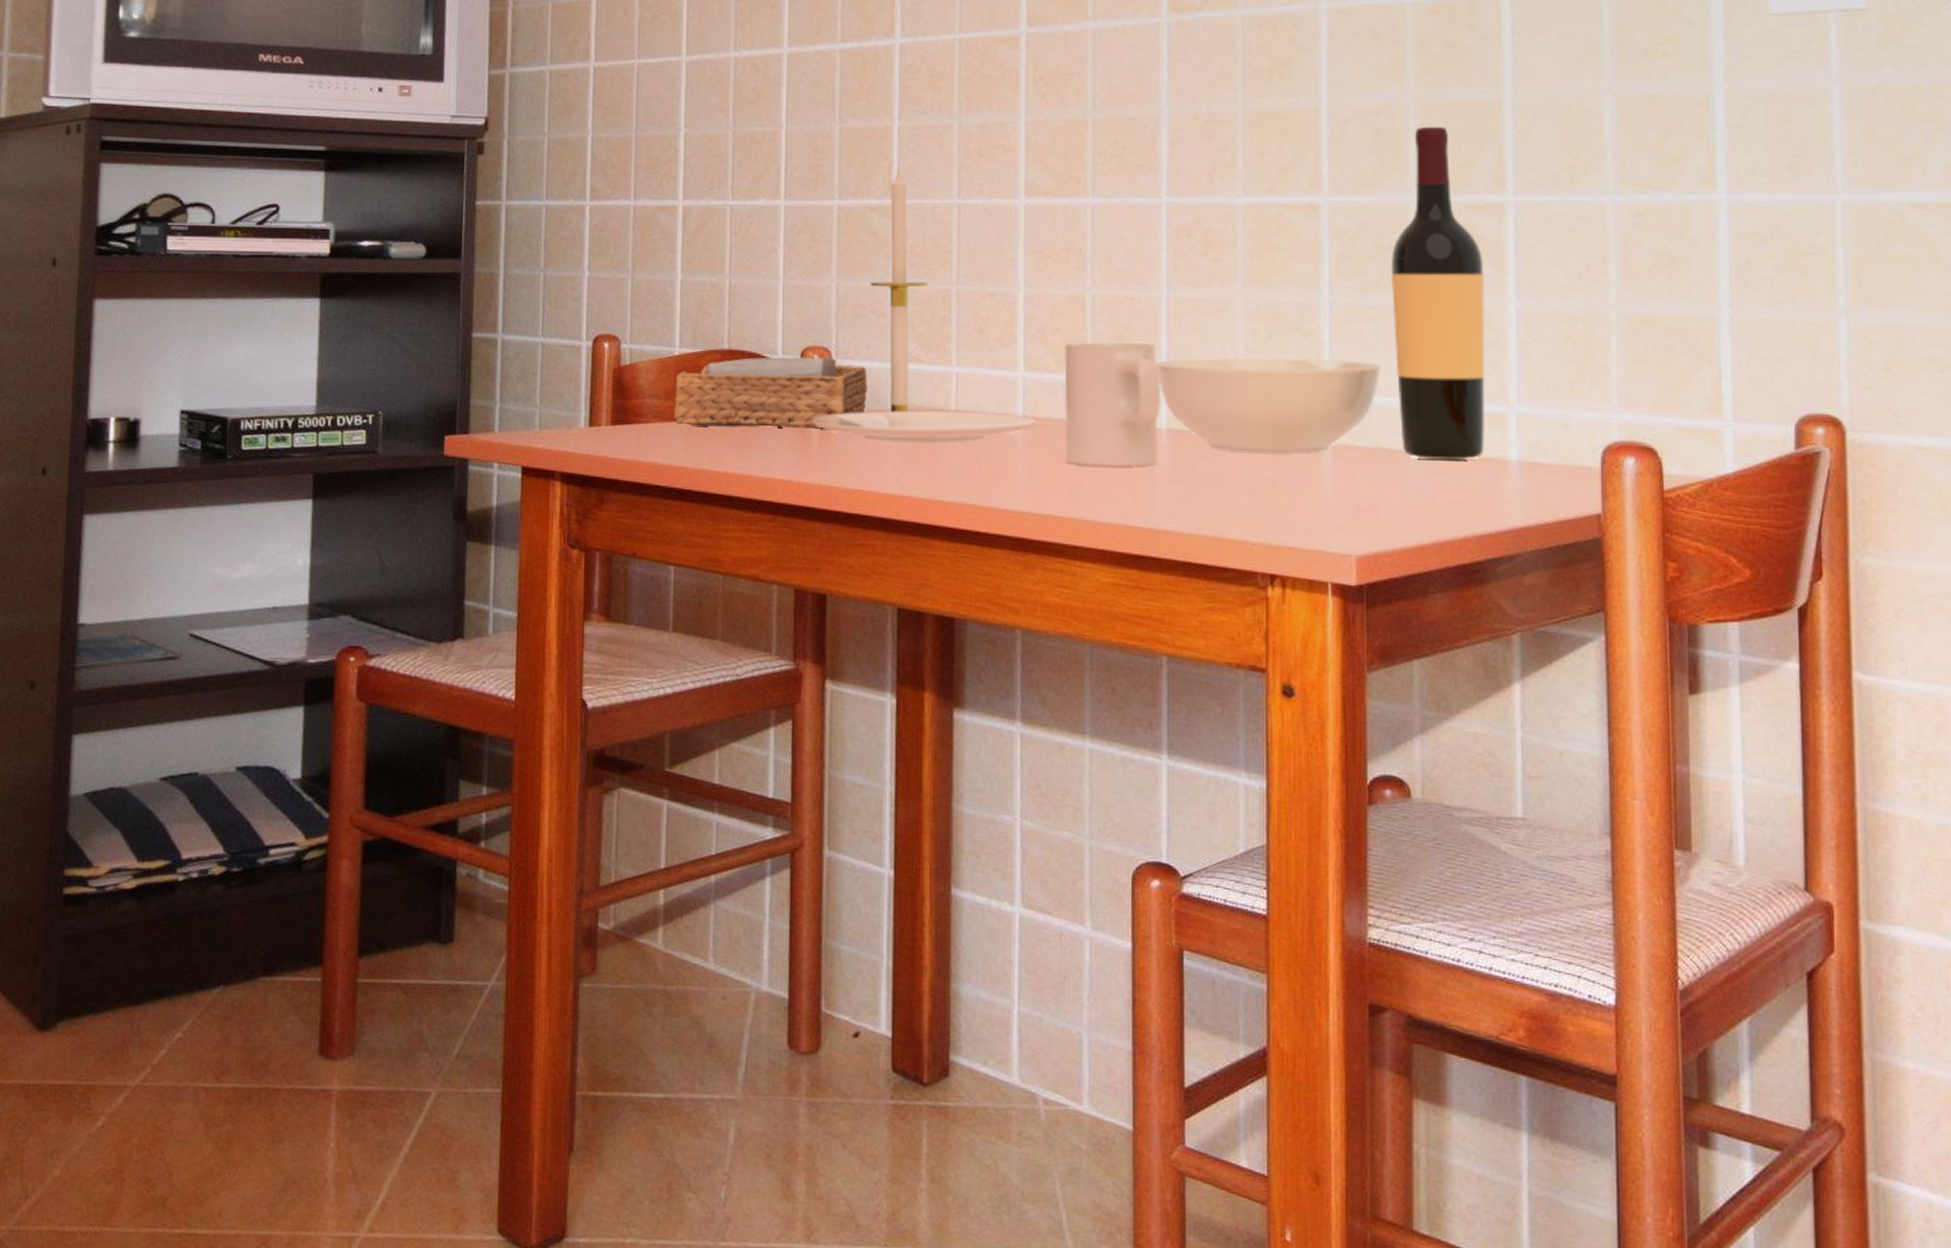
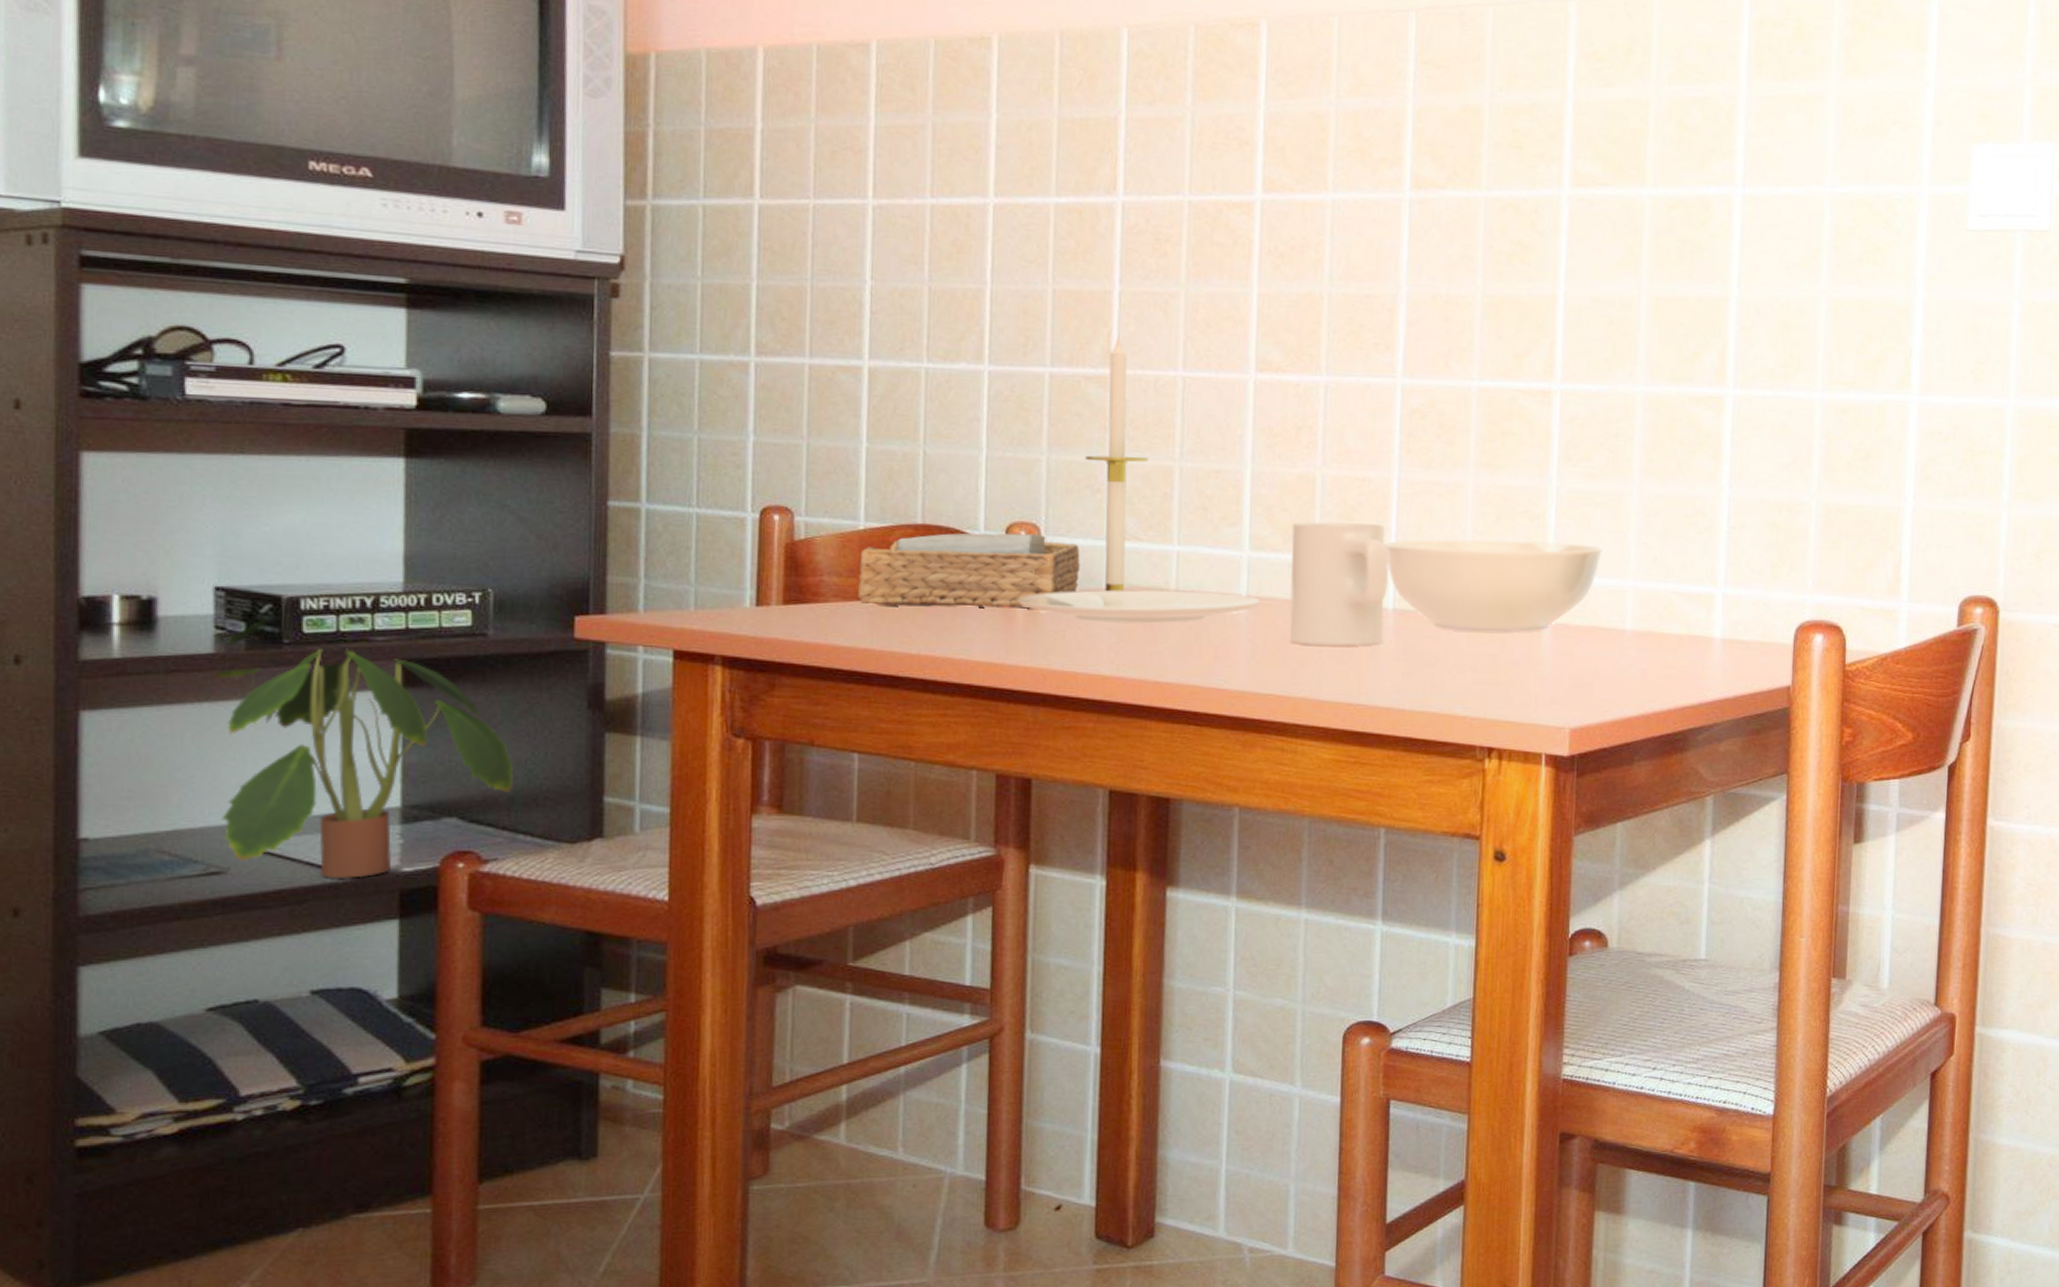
plant: none [177,434,395,668] -> present [213,615,513,880]
wine bottle: present [1390,126,1486,460] -> none [1615,319,1702,638]

